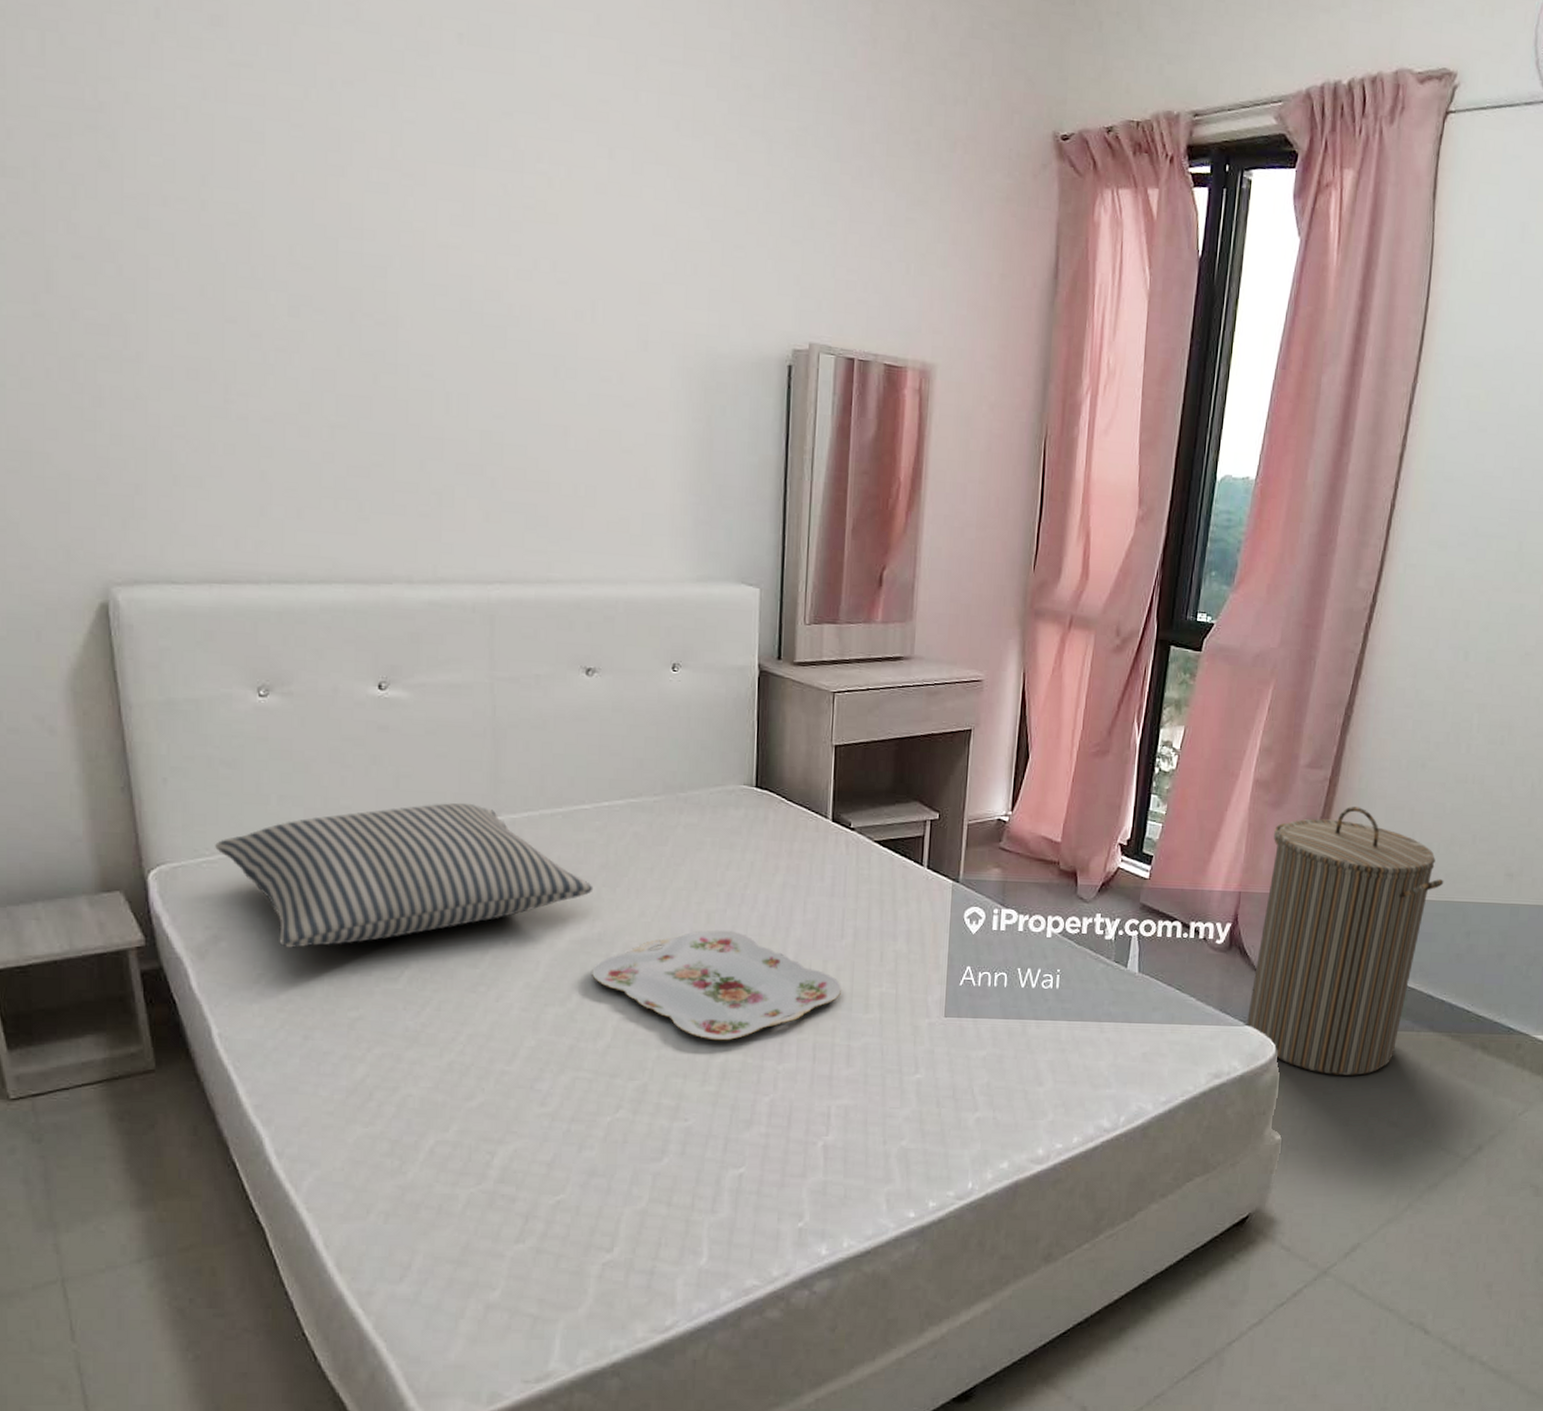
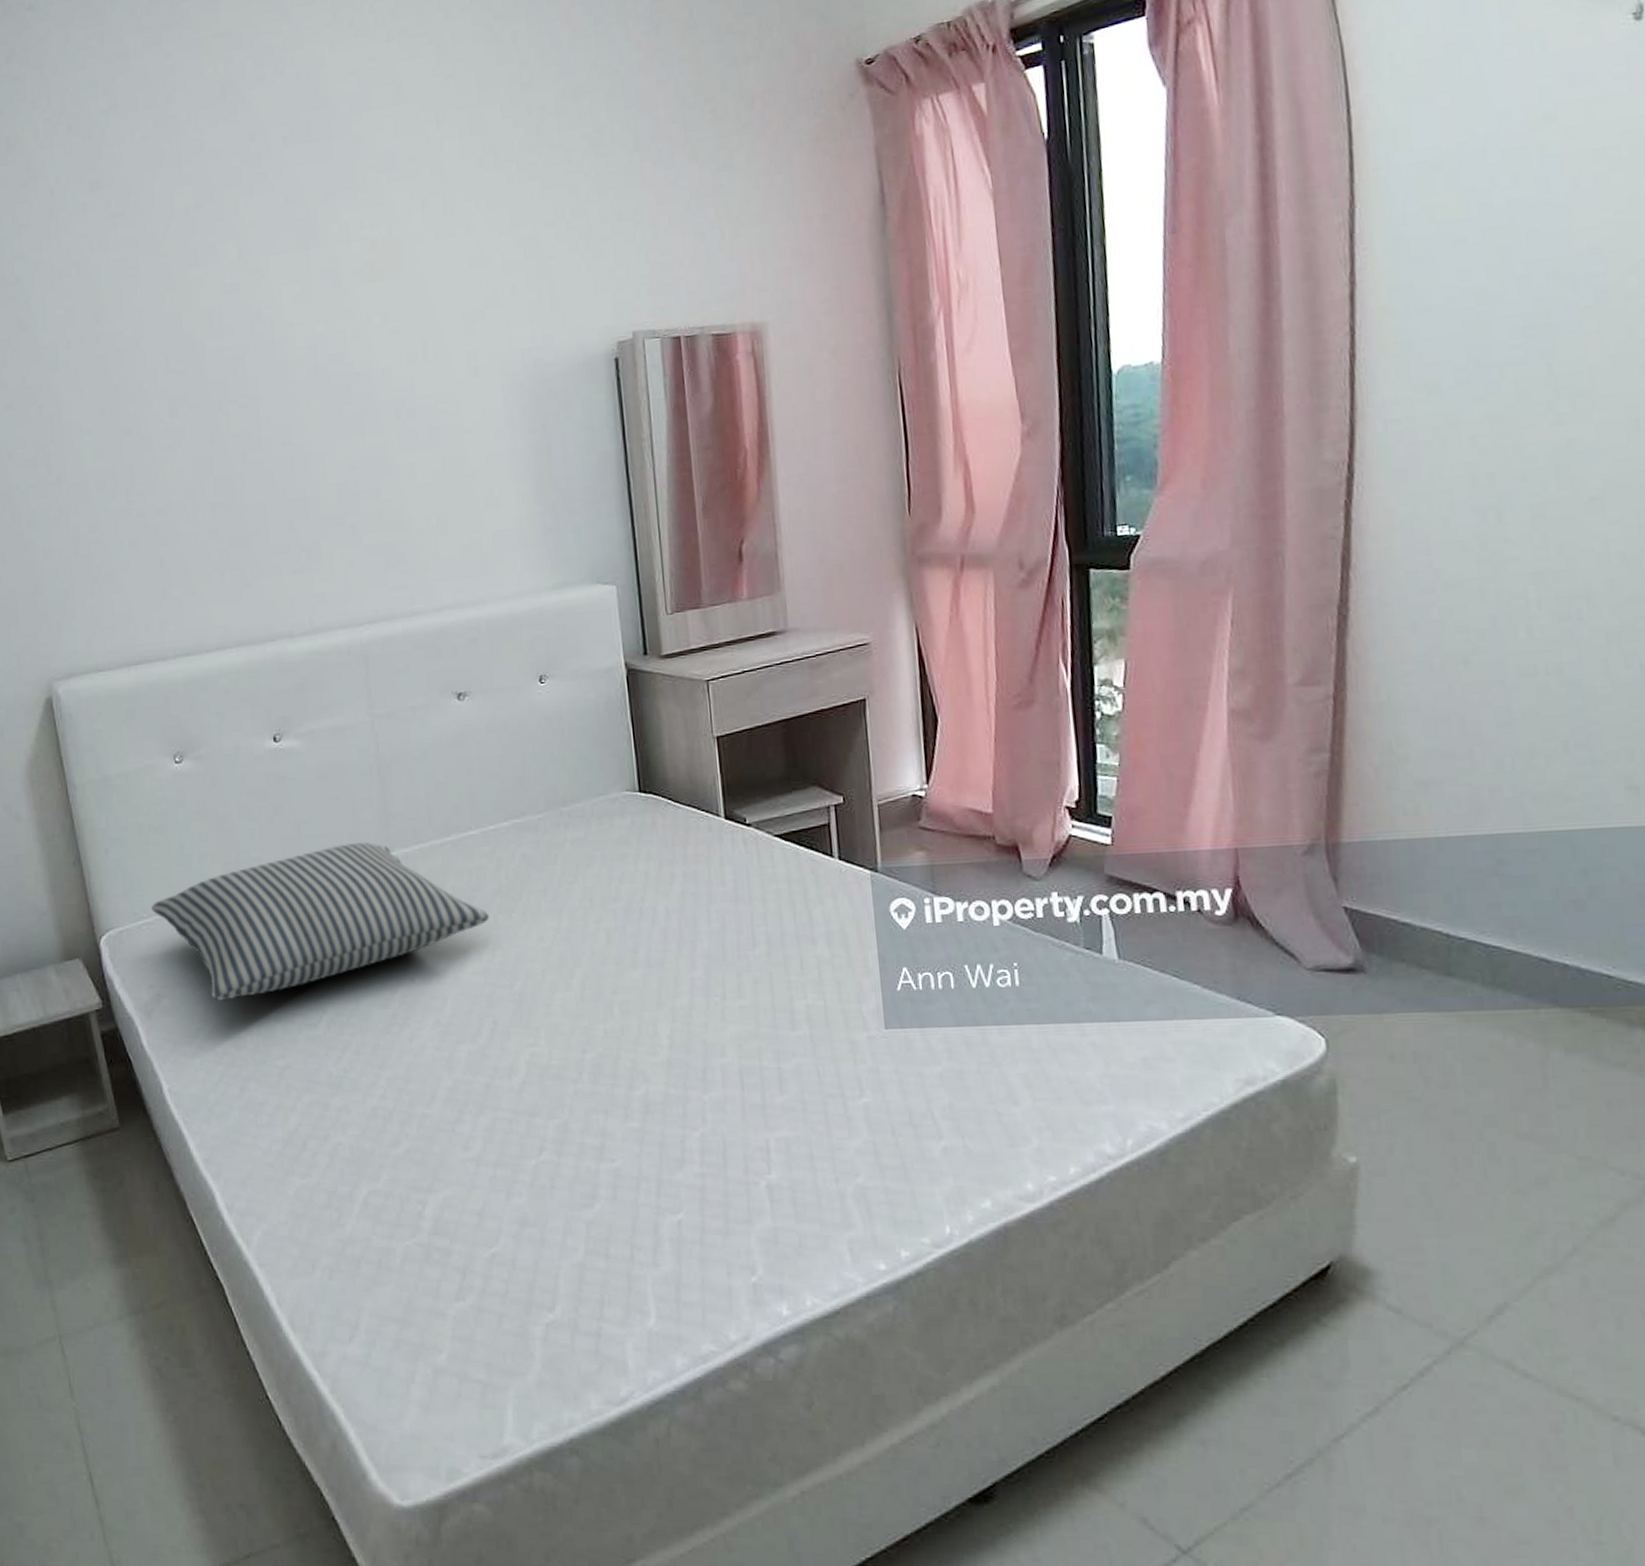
serving tray: present [592,930,841,1041] -> none [498,948,762,1071]
laundry hamper: present [1247,806,1444,1076] -> none [1268,725,1532,1074]

